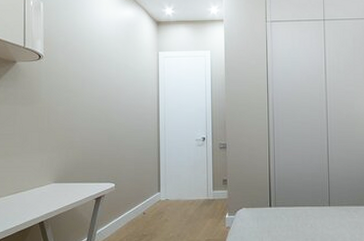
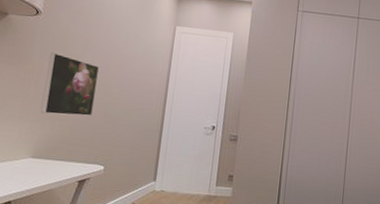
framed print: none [55,90,99,145] -> present [40,52,100,116]

